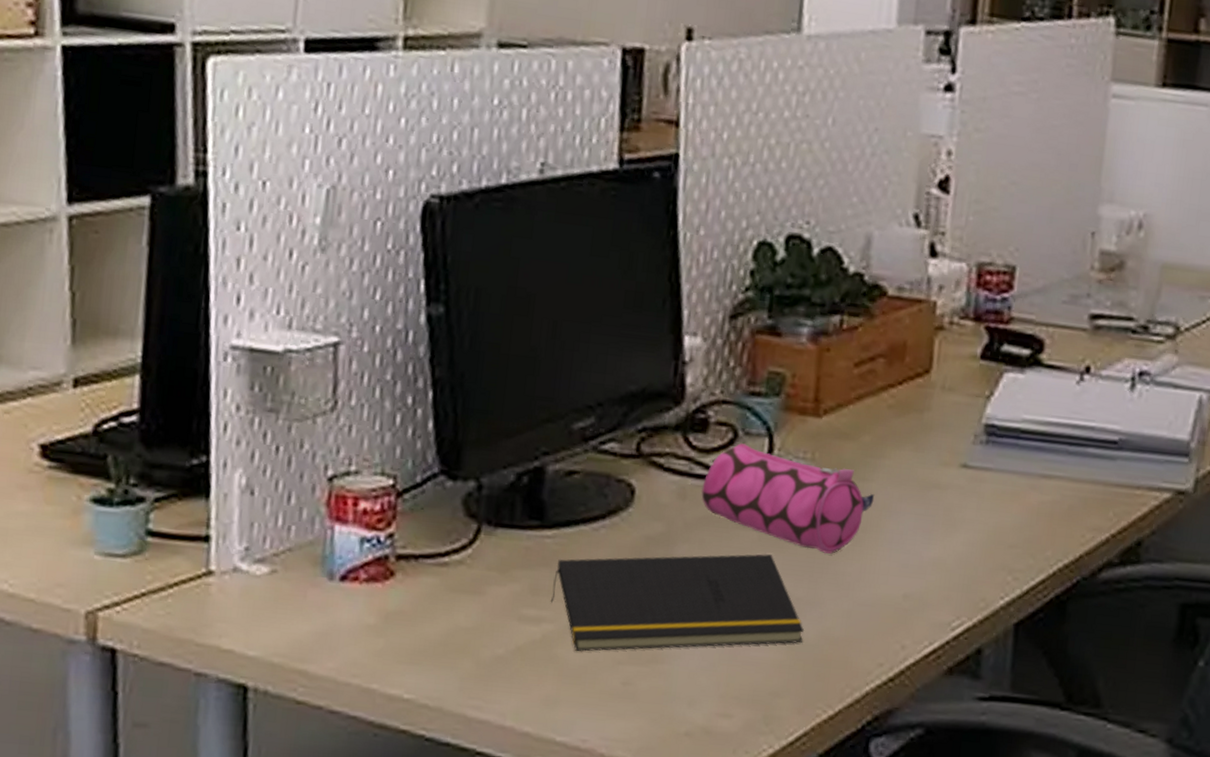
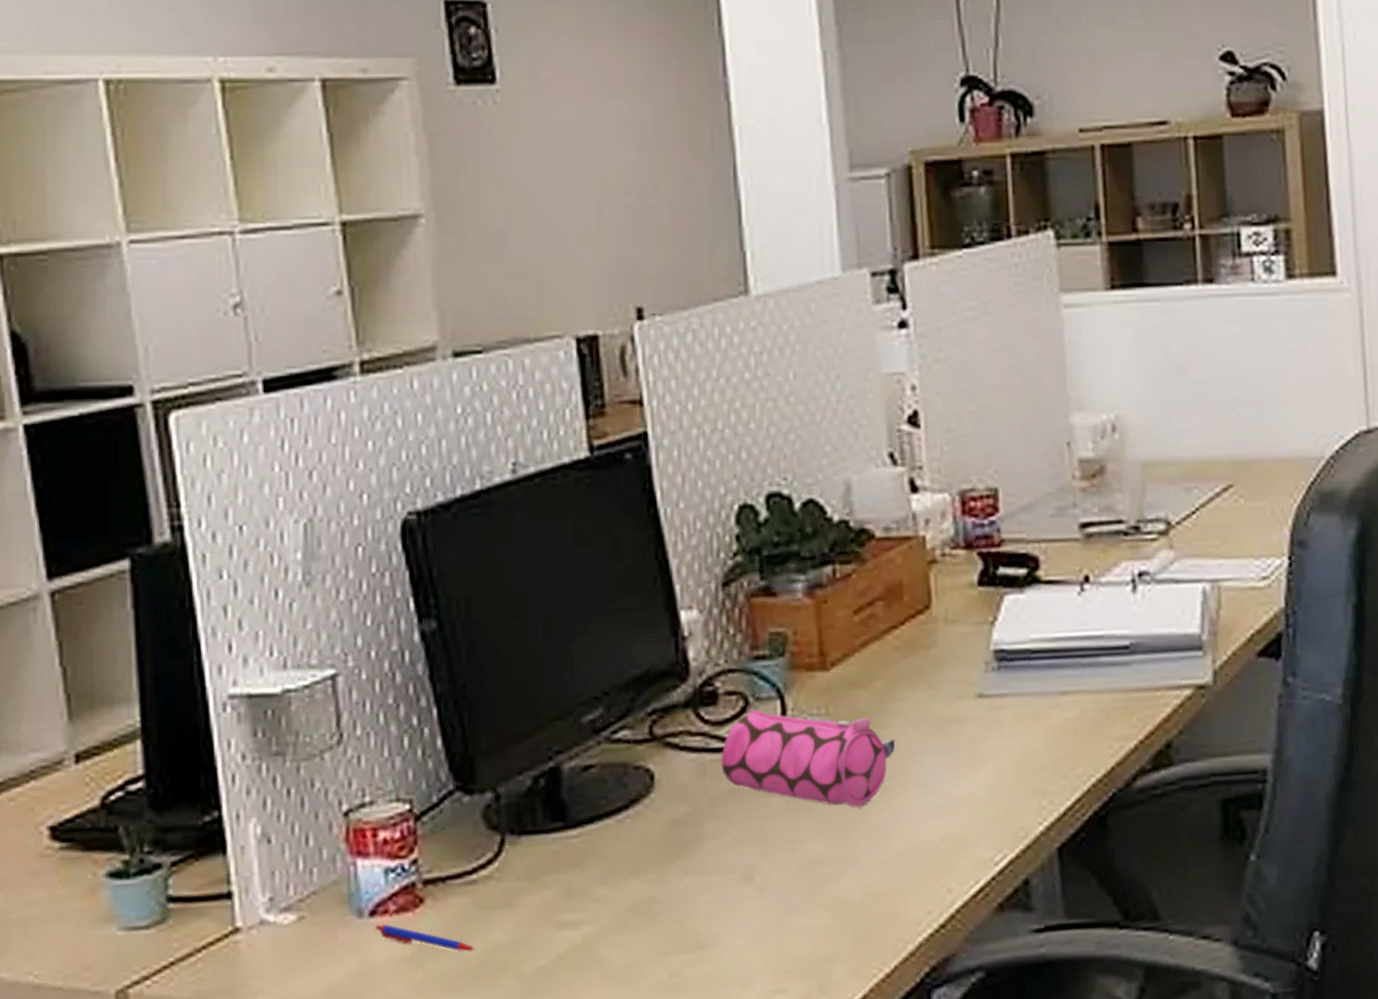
pen: none [343,589,439,630] -> present [375,924,477,952]
notepad: present [550,554,805,652] -> none [585,818,848,950]

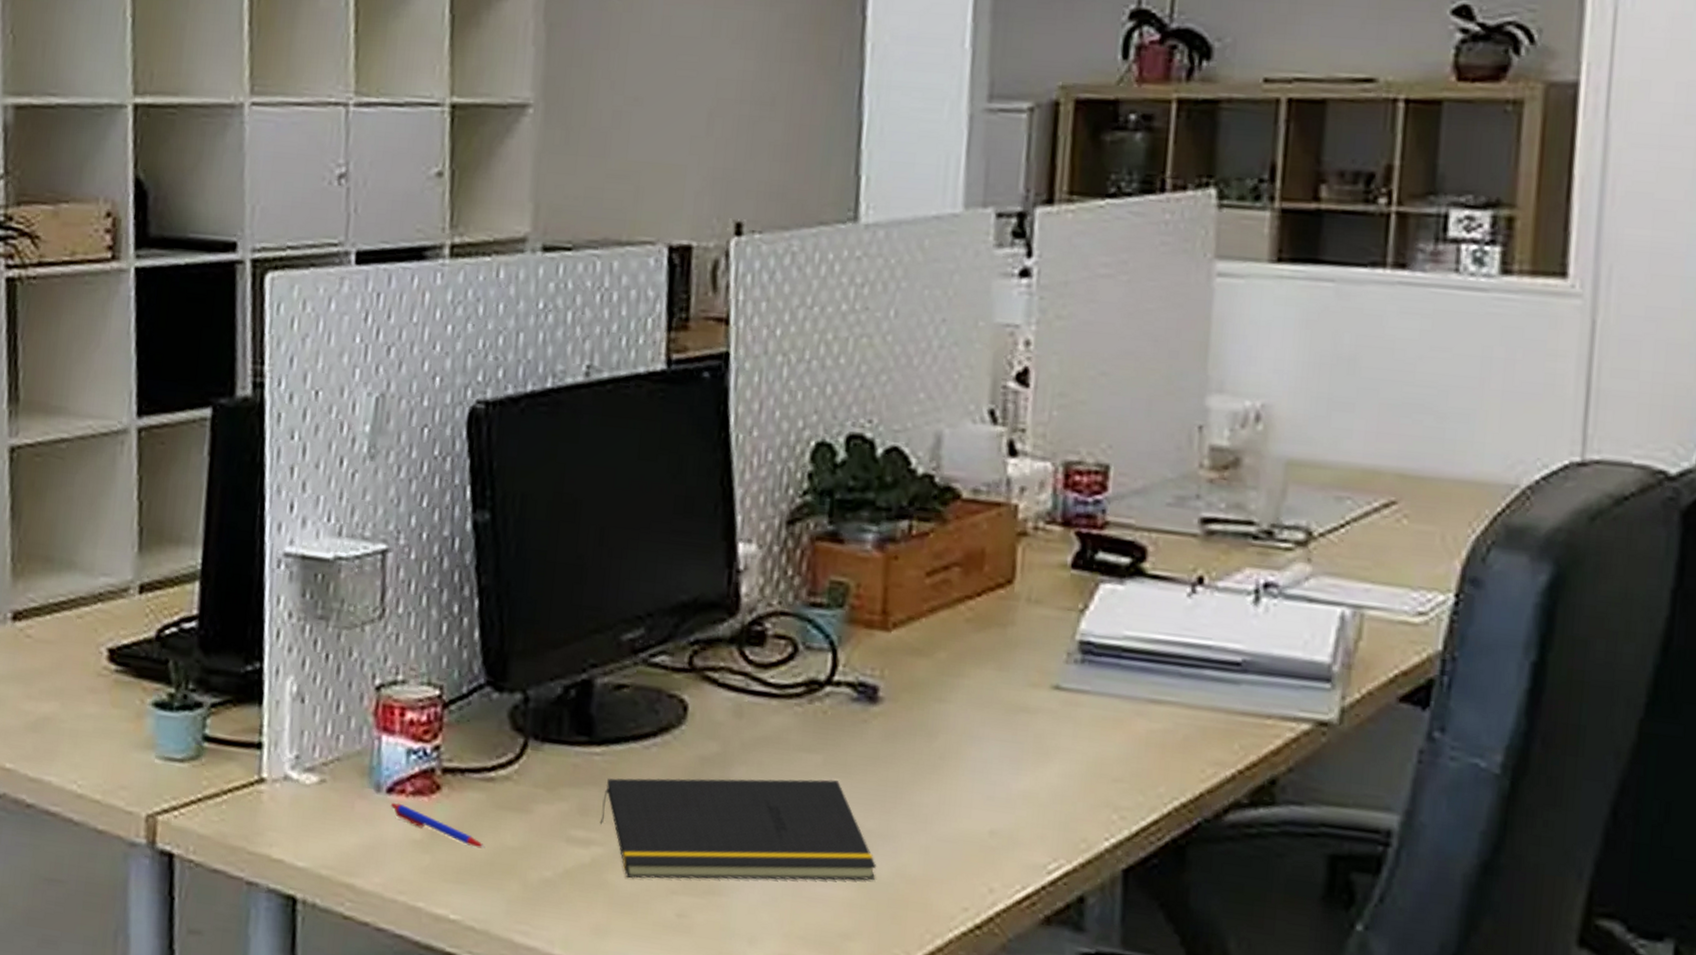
notepad: none [585,818,848,950] -> present [599,778,877,881]
pencil case: present [720,709,896,808] -> none [758,658,953,782]

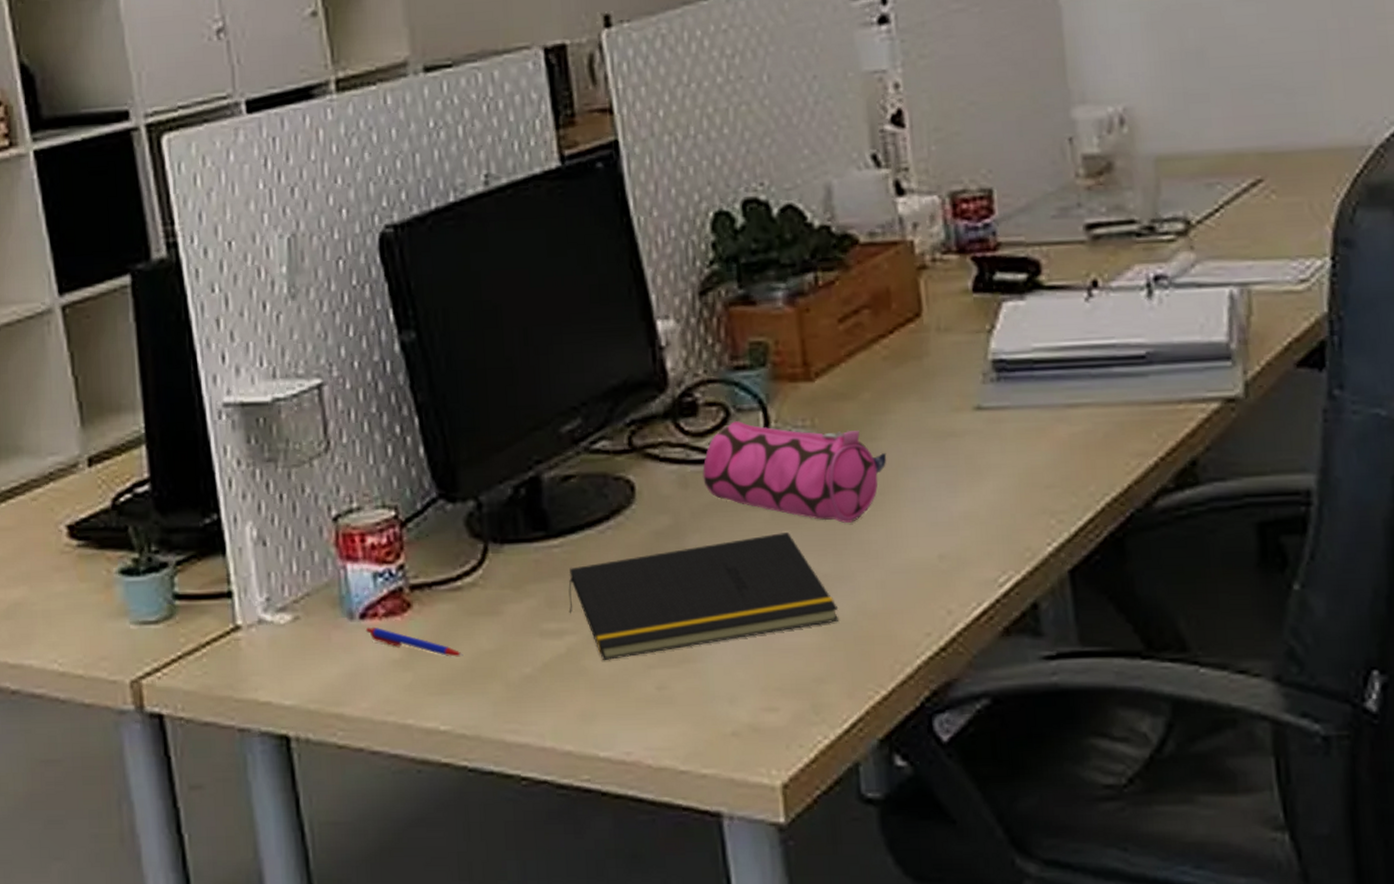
pencil case: none [758,658,953,782] -> present [702,421,887,524]

